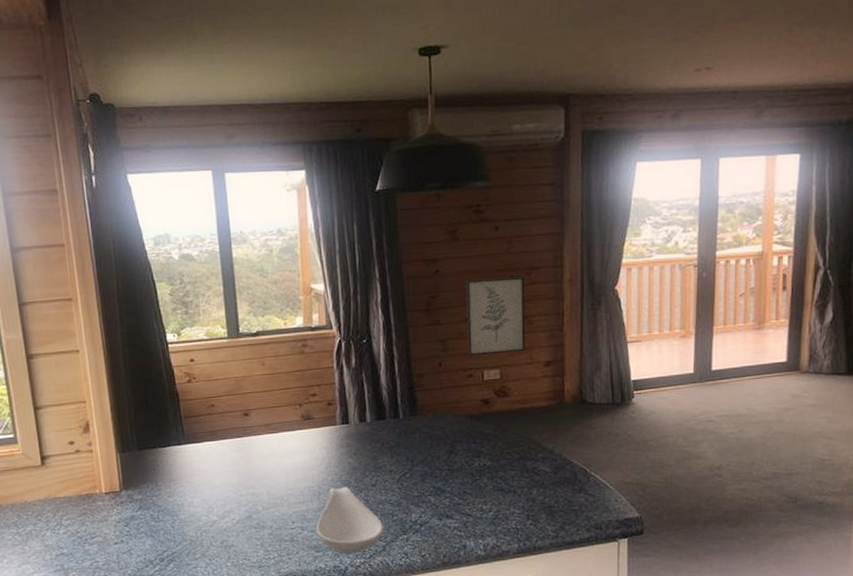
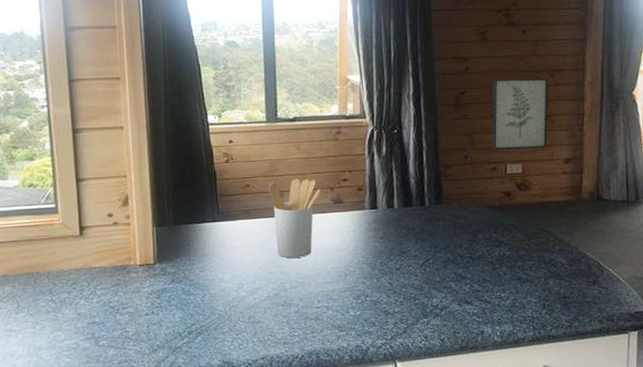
utensil holder: none [233,395,289,479] -> present [268,179,320,259]
spoon rest: present [316,487,383,553] -> none [340,270,405,334]

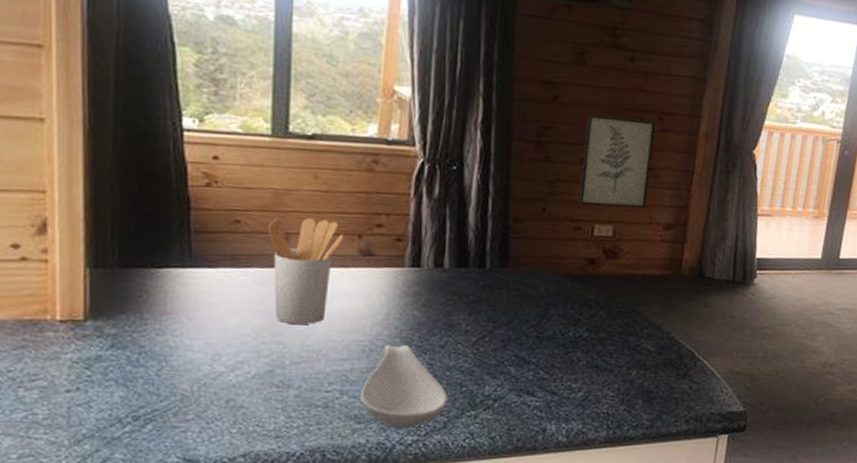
spoon rest: none [340,270,405,334] -> present [359,345,448,428]

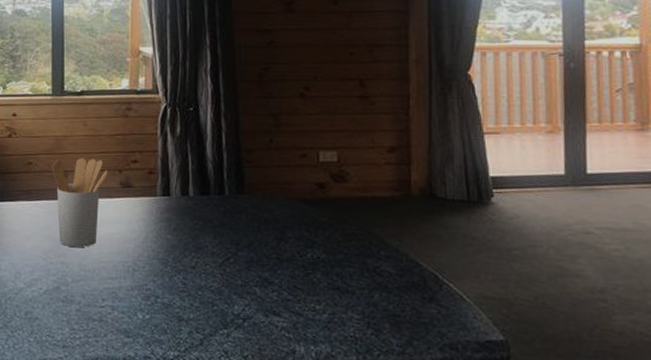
spoon rest: present [359,345,448,428] -> none [127,265,201,344]
wall art: present [578,114,656,209] -> none [301,53,367,135]

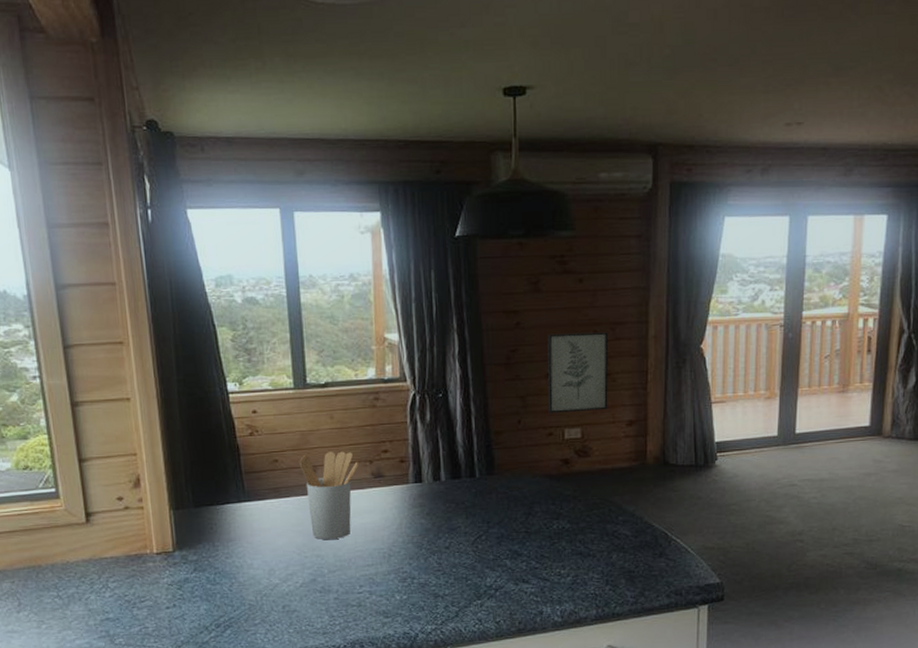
wall art: none [301,53,367,135] -> present [547,332,609,413]

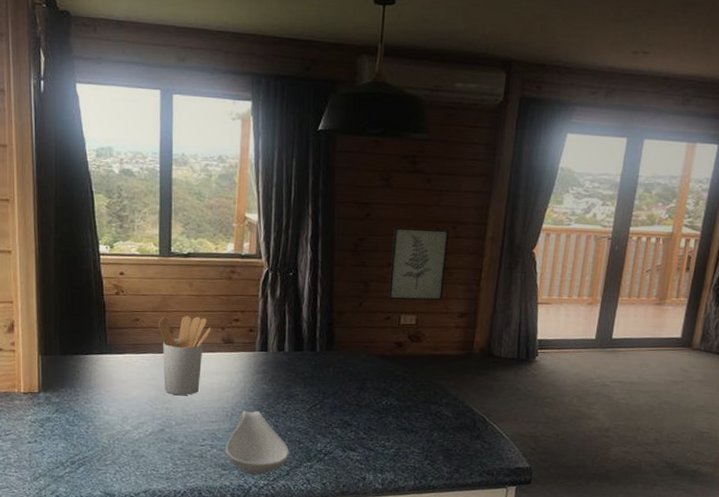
spoon rest: none [385,549,457,619] -> present [224,411,289,474]

